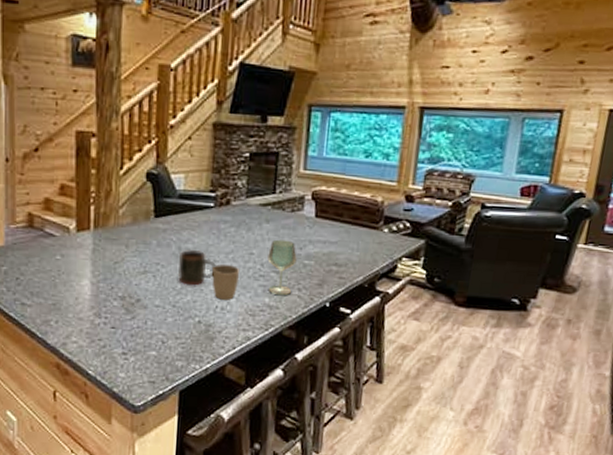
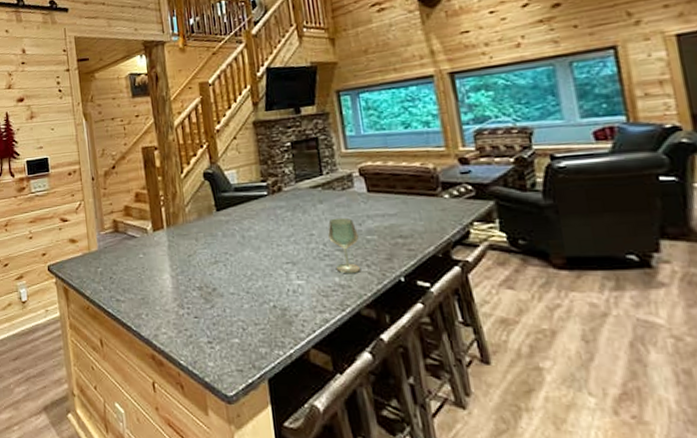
mug: present [177,249,216,285] -> none [244,236,280,271]
cup: present [212,264,239,300] -> none [277,248,305,283]

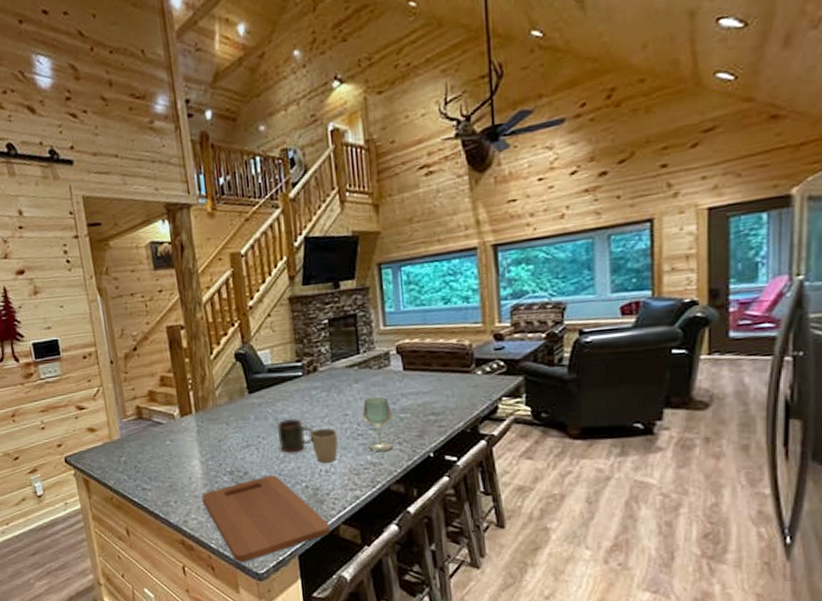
cutting board: none [172,292,300,382] -> present [202,474,330,562]
mug: none [244,236,280,271] -> present [277,418,314,454]
cup: none [277,248,305,283] -> present [311,428,338,463]

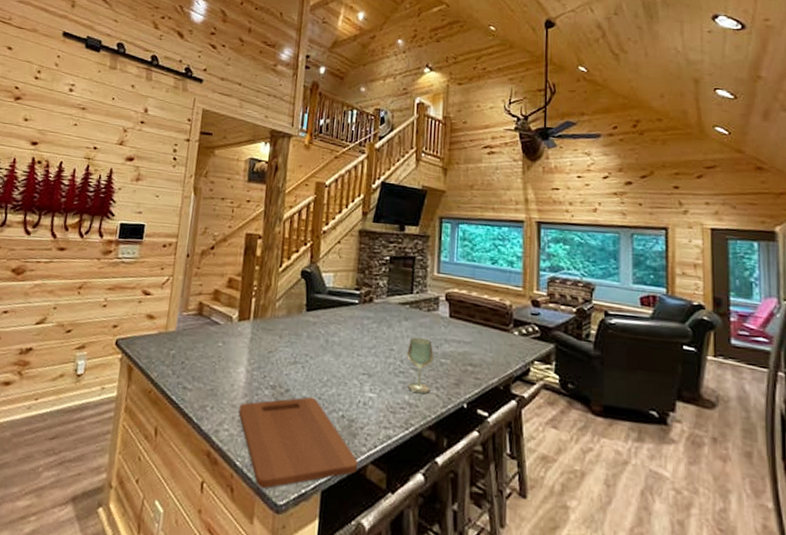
mug: present [277,418,314,454] -> none [324,342,359,378]
cup: present [311,428,338,463] -> none [355,358,381,396]

